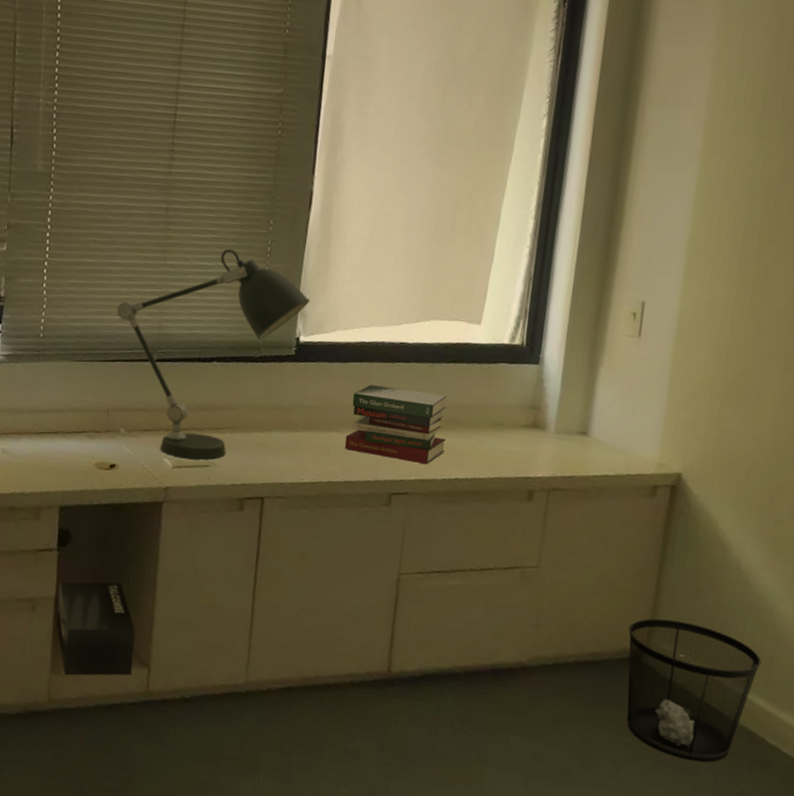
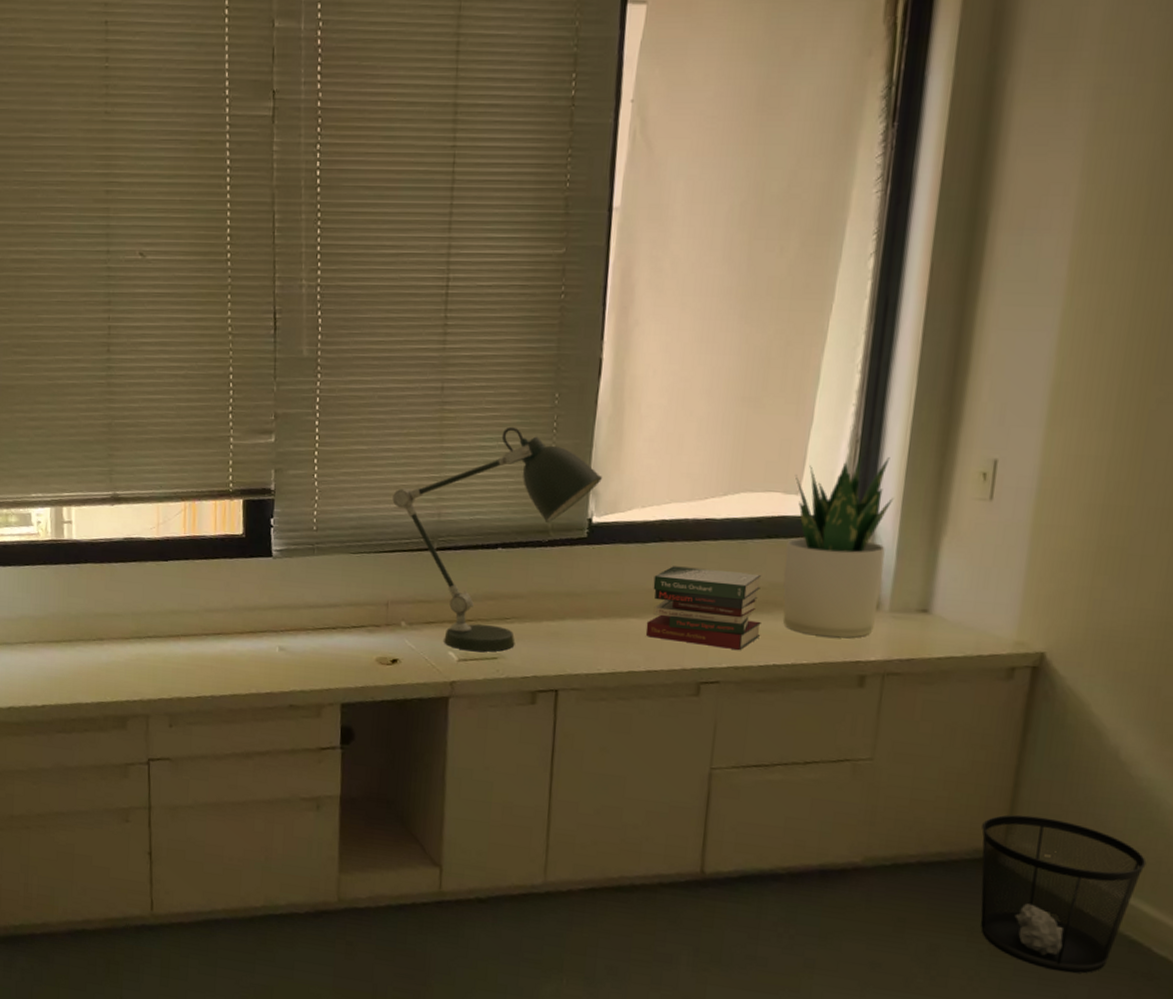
box: present [56,582,135,676] -> none [343,780,425,876]
planter: none [464,292,560,456] -> present [782,456,895,639]

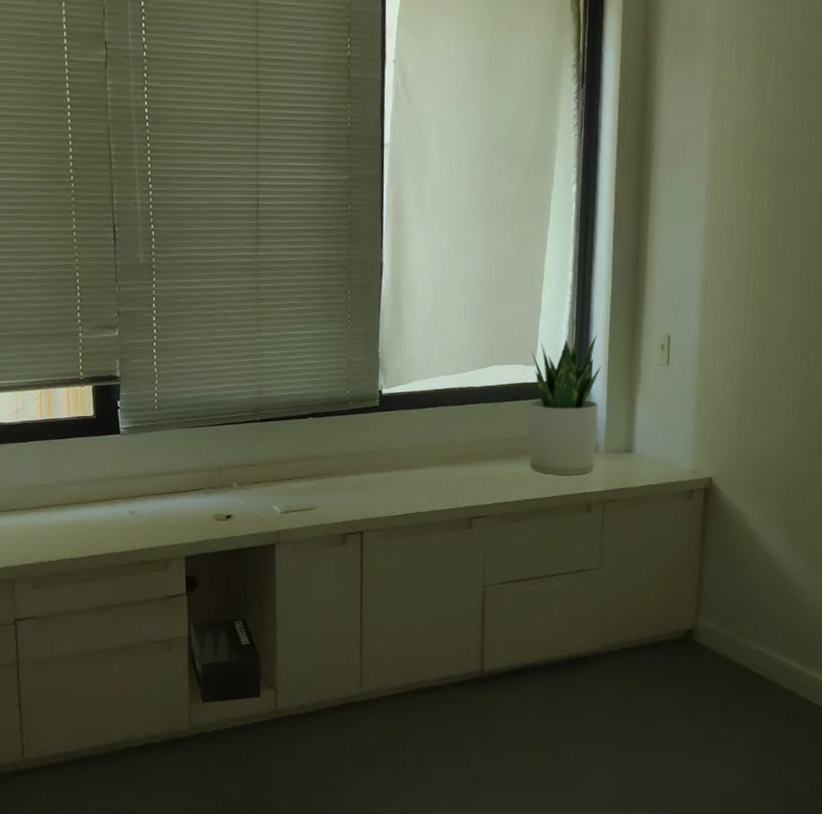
box: none [343,780,425,876] -> present [191,618,262,704]
desk lamp: present [392,426,602,652] -> none [221,318,388,505]
books: present [645,566,762,650] -> none [428,426,514,489]
waste bin: present [980,814,1147,974] -> none [679,602,790,719]

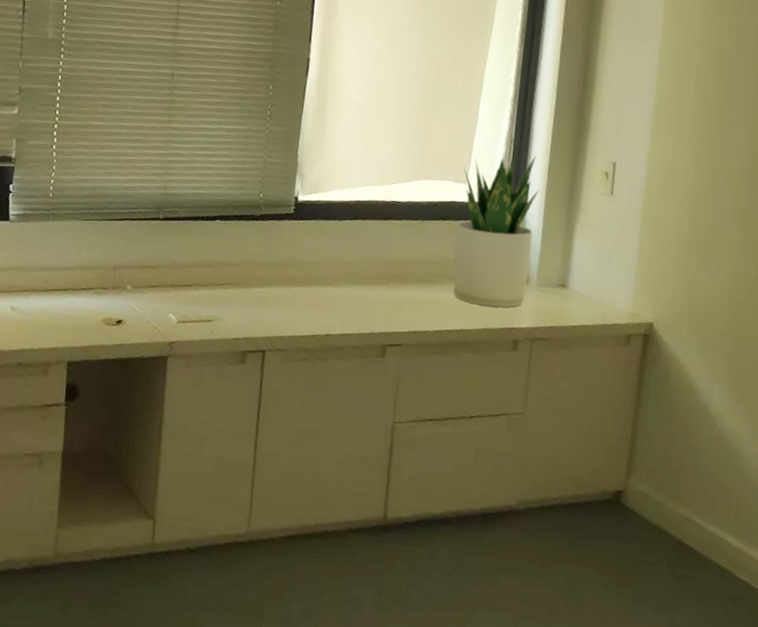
box: present [191,618,262,704] -> none [64,436,141,530]

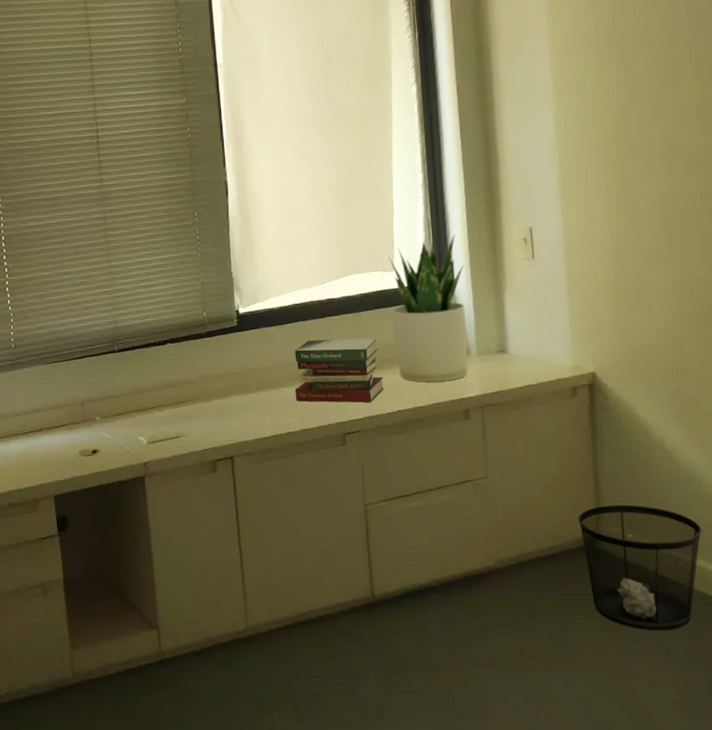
books: none [341,241,437,316] -> present [294,338,384,403]
waste bin: none [608,461,730,599] -> present [578,504,702,631]

